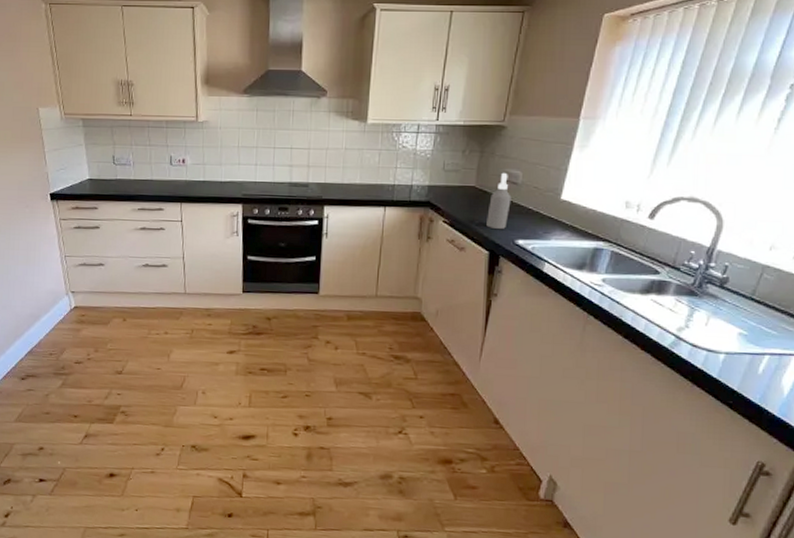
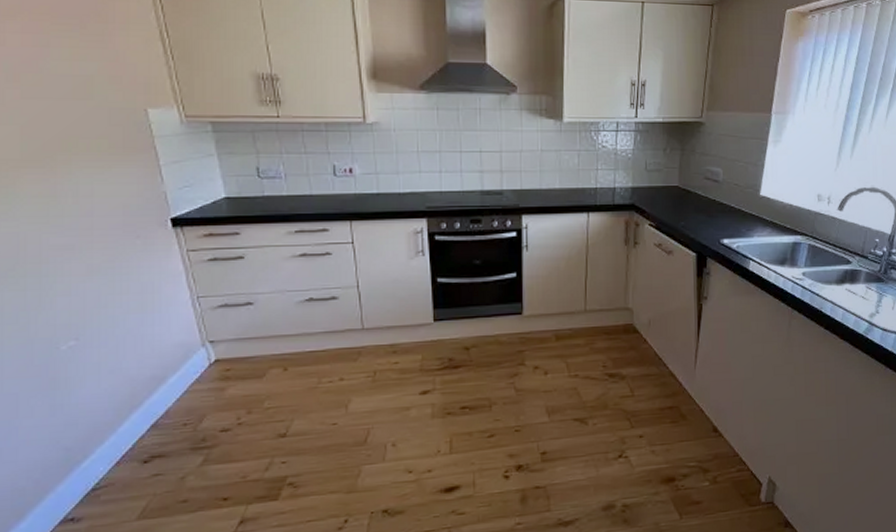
spray bottle: present [486,172,512,230] -> none [692,170,714,230]

